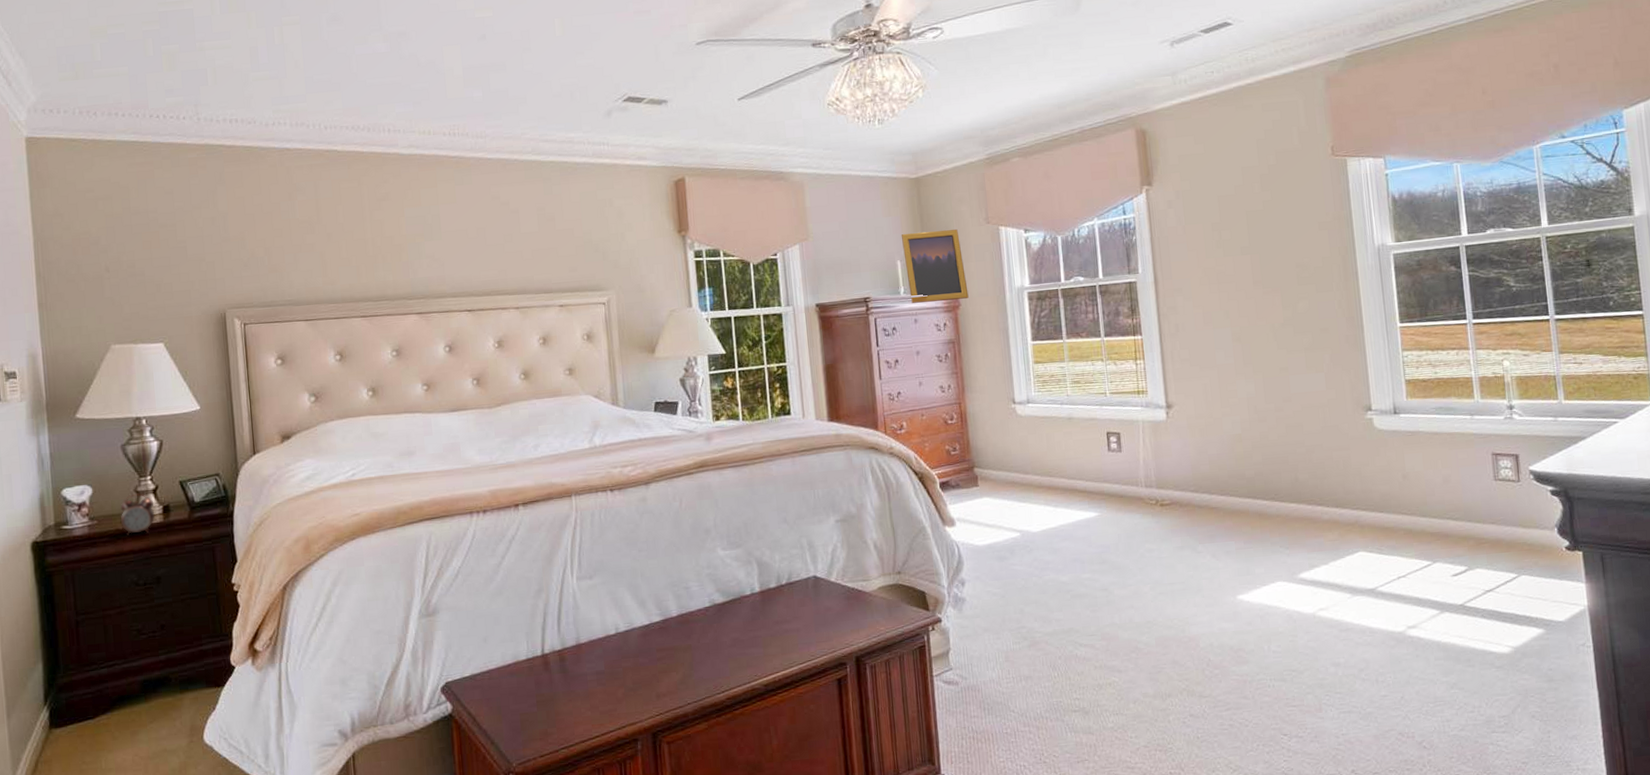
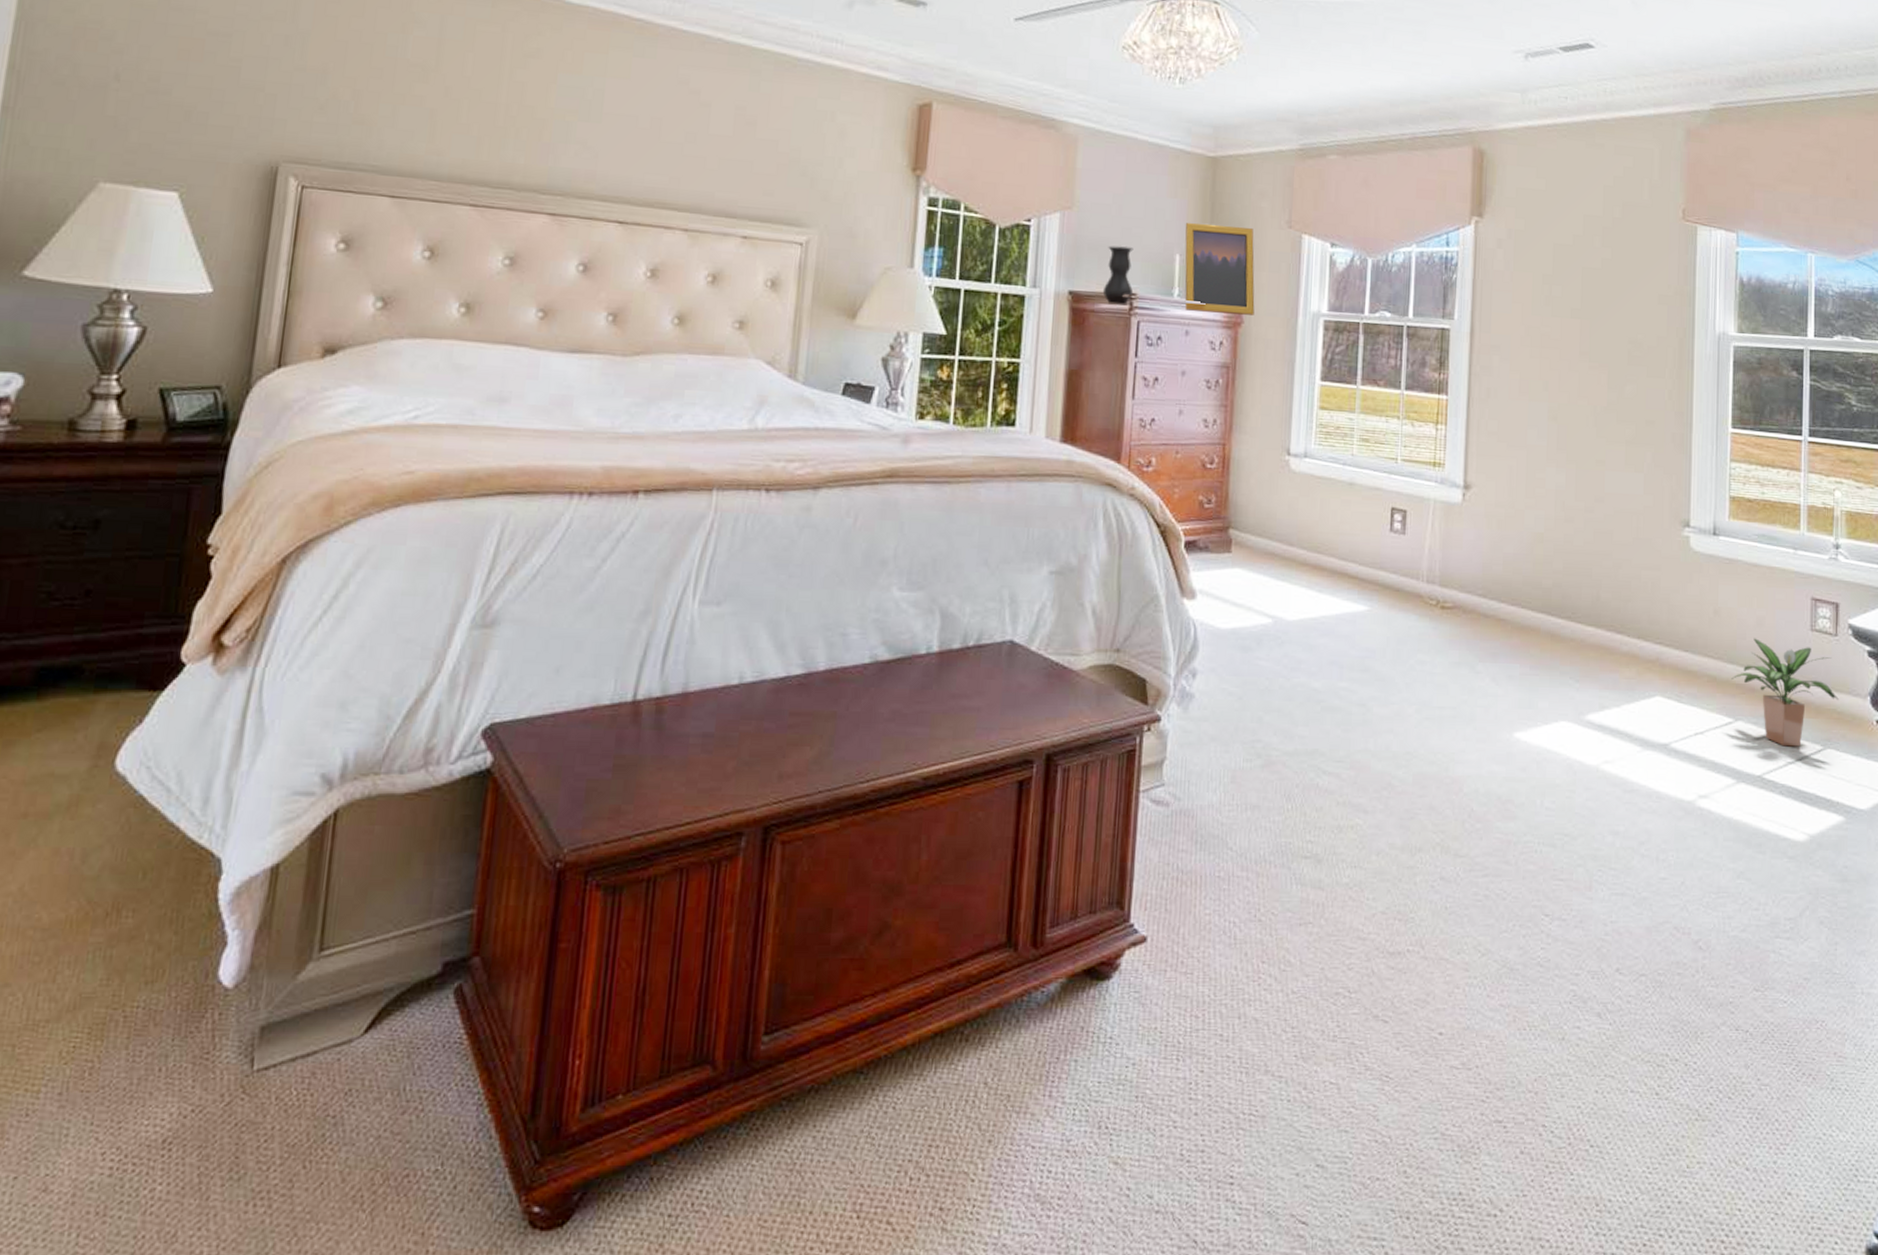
alarm clock: present [120,493,155,535] -> none [56,396,115,456]
vase: none [841,261,868,309] -> present [1102,245,1134,305]
potted plant: none [1425,493,1528,579] -> present [1731,638,1839,747]

